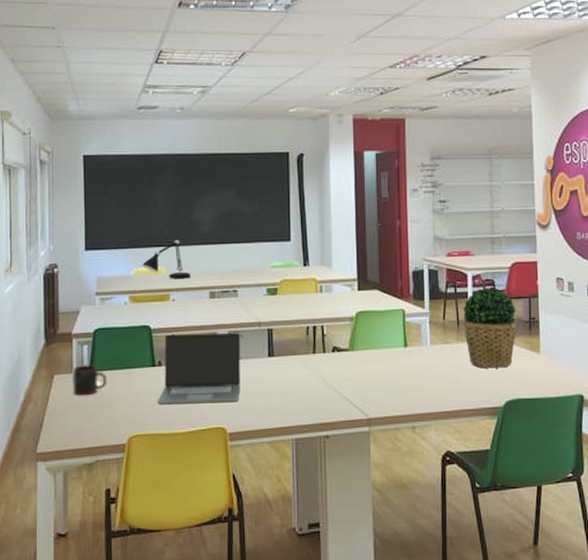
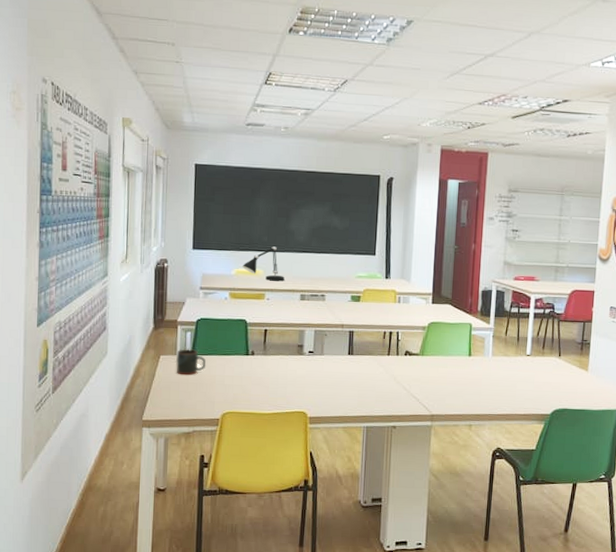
laptop: present [158,333,240,404] -> none [249,329,324,391]
potted plant: present [463,287,517,369] -> none [523,310,571,381]

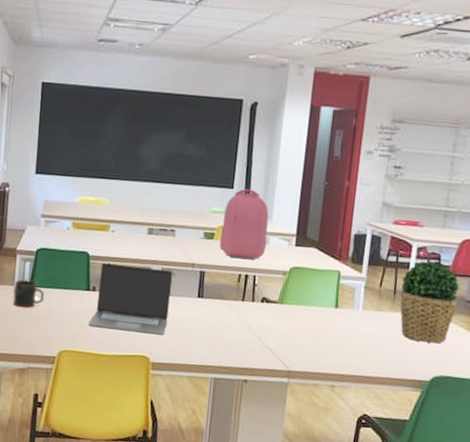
desk lamp: present [242,246,284,282] -> none [87,174,132,213]
laptop: none [249,329,324,391] -> present [88,263,172,334]
backpack: none [366,255,408,317] -> present [220,188,269,259]
potted plant: none [523,310,571,381] -> present [400,260,460,343]

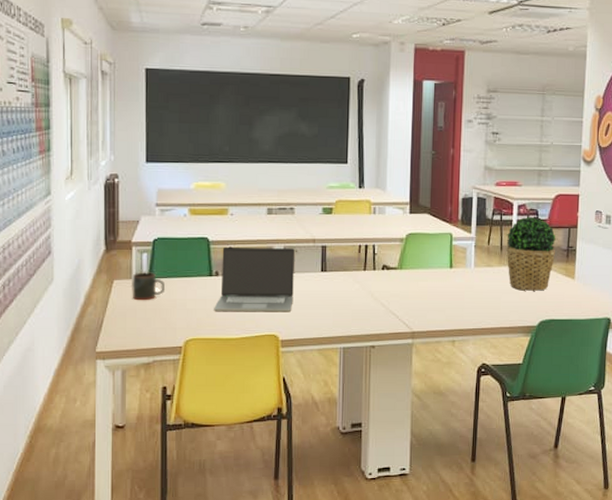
backpack: present [220,188,269,259] -> none [339,162,383,230]

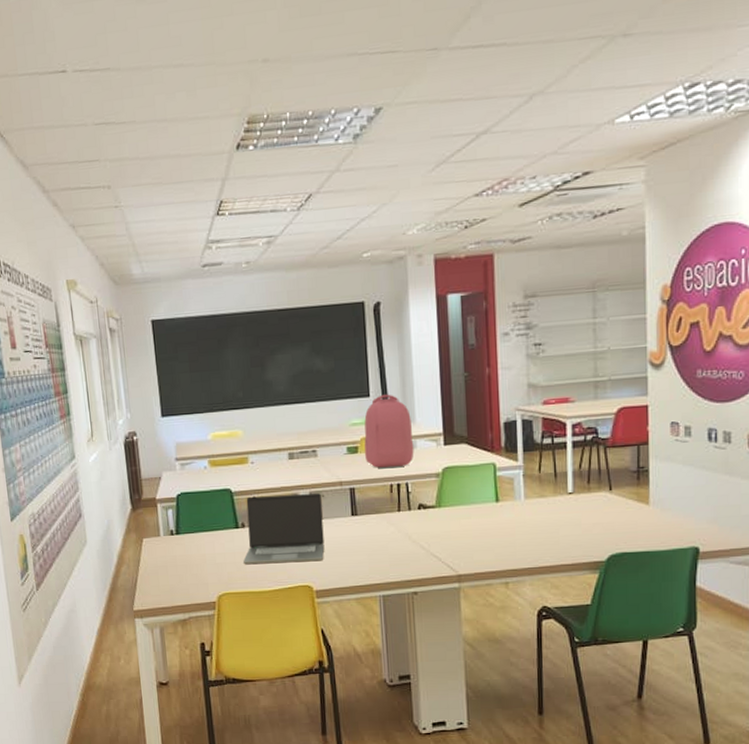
mug: present [130,272,165,300] -> none [159,528,193,557]
backpack: none [339,162,383,230] -> present [364,394,414,468]
potted plant: present [506,216,556,291] -> none [561,436,622,522]

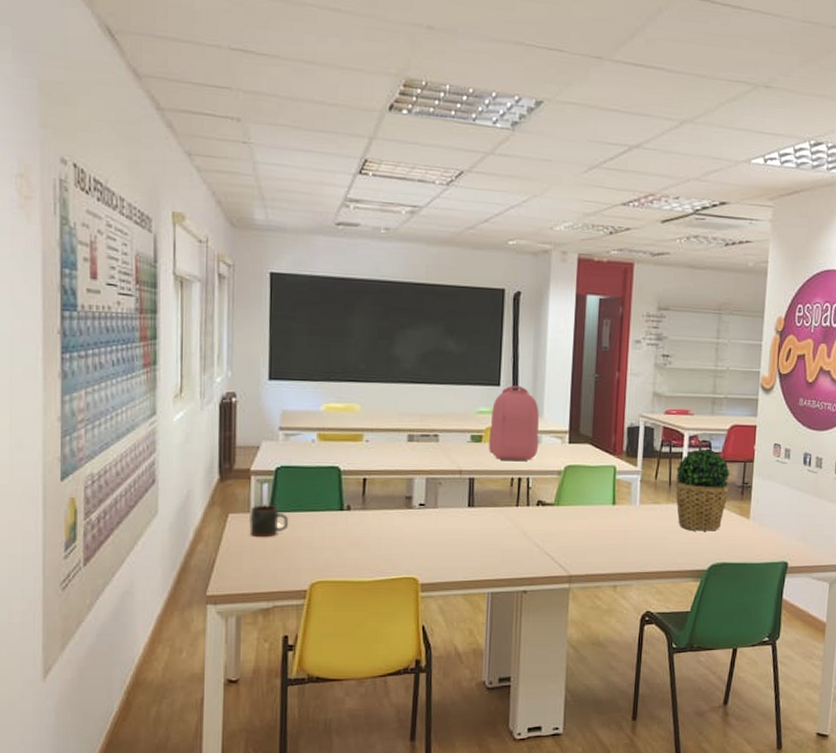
mug: none [159,528,193,557] -> present [248,505,288,537]
laptop: present [243,493,325,564] -> none [344,478,438,551]
potted plant: none [561,436,622,522] -> present [675,448,730,531]

